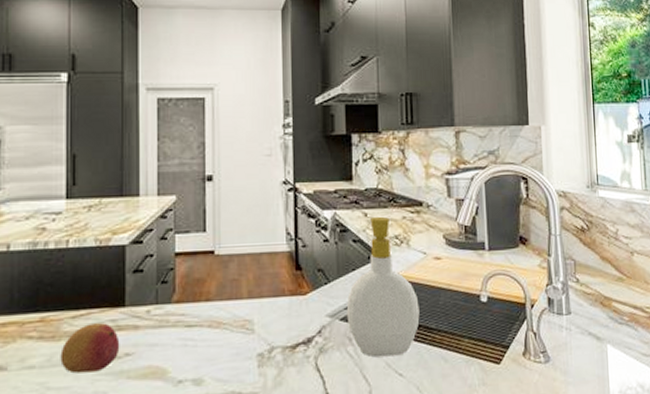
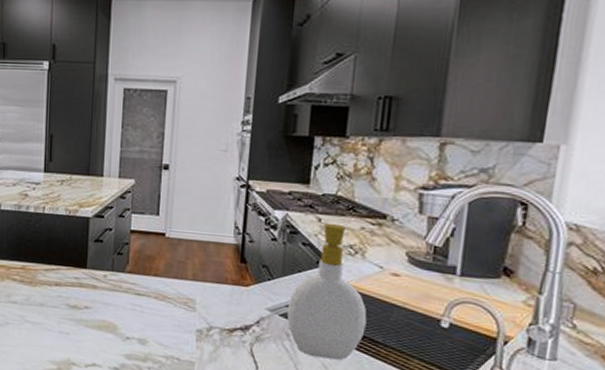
fruit: present [60,323,120,374] -> none [35,277,81,316]

